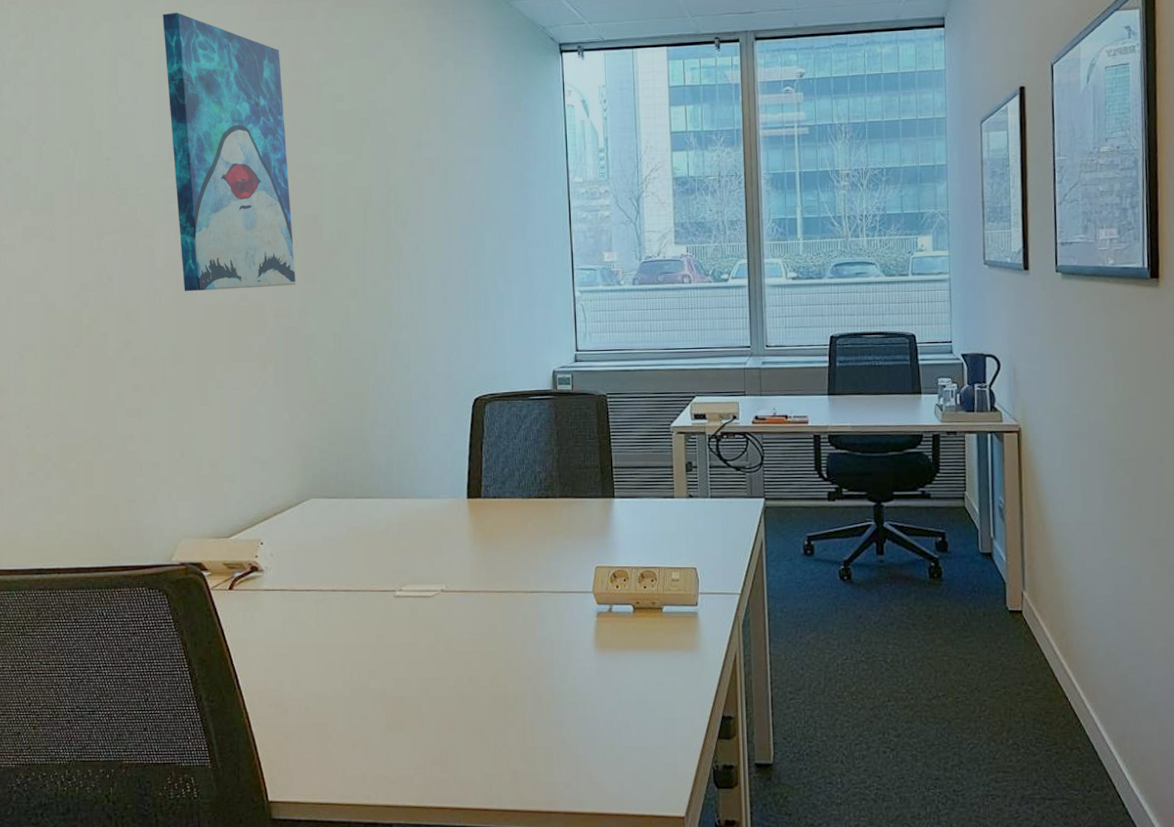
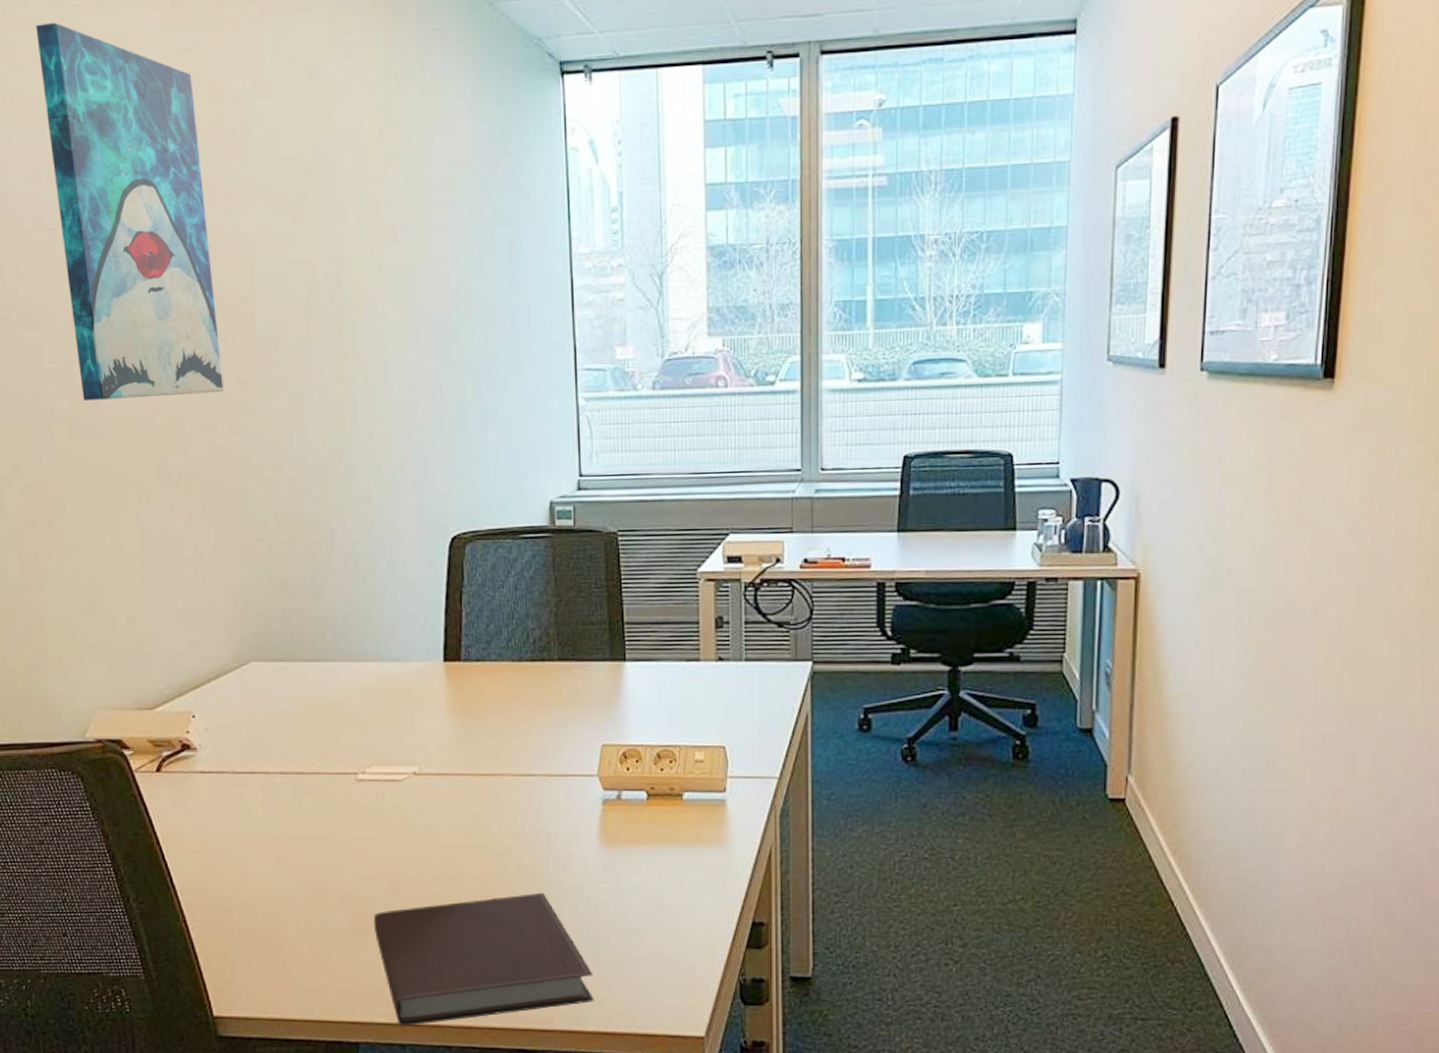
notebook: none [406,691,591,808] -> present [373,892,594,1025]

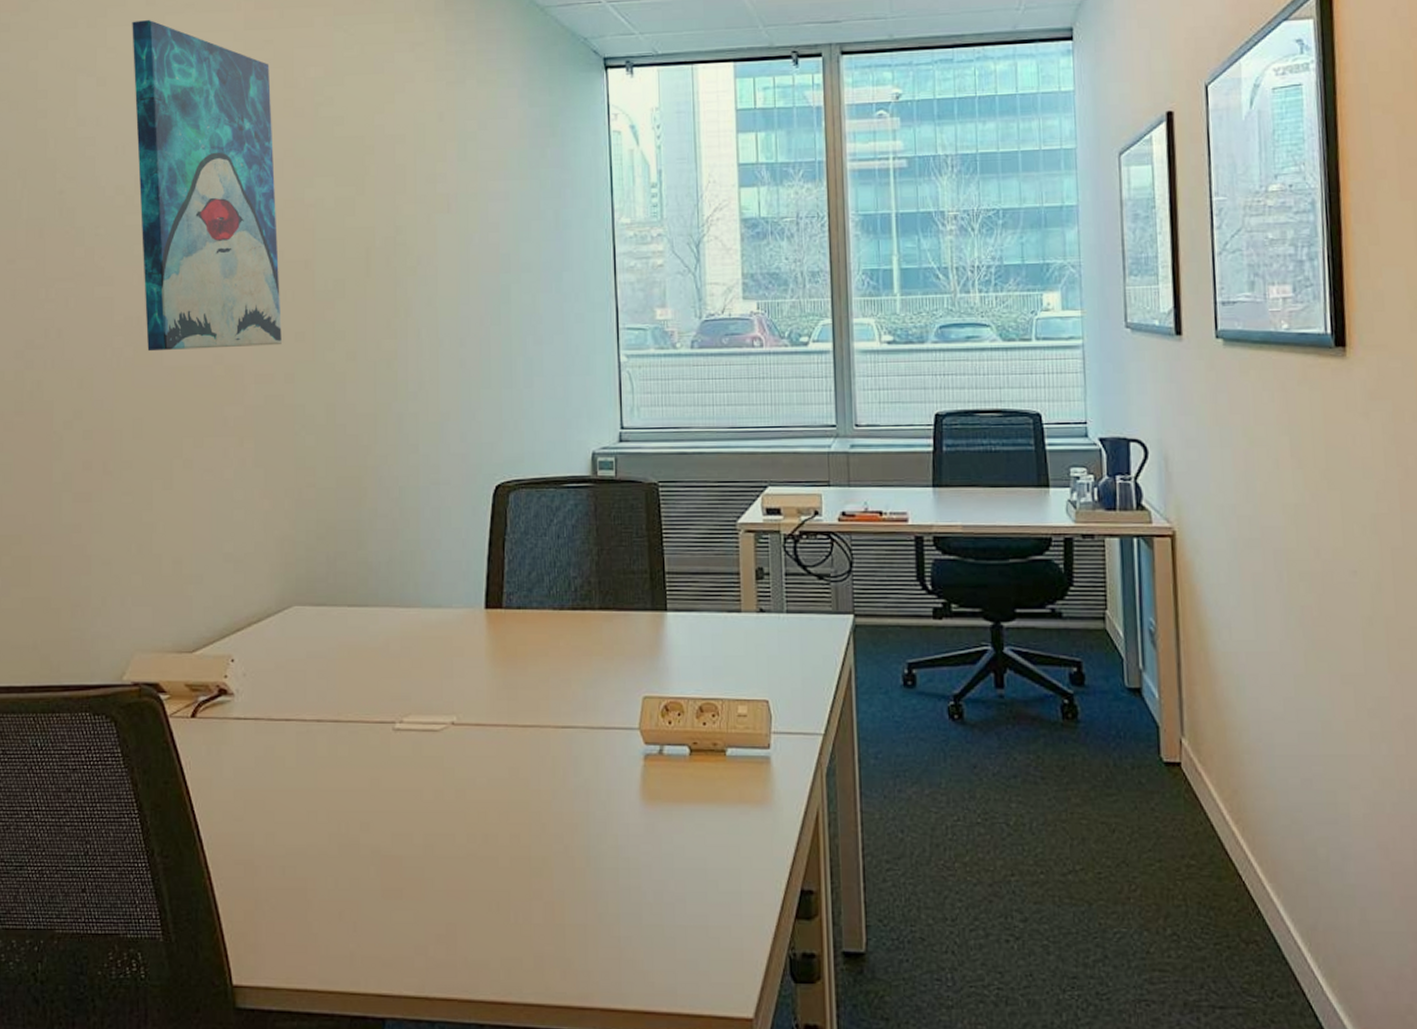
notebook: present [373,892,594,1025] -> none [405,853,636,999]

